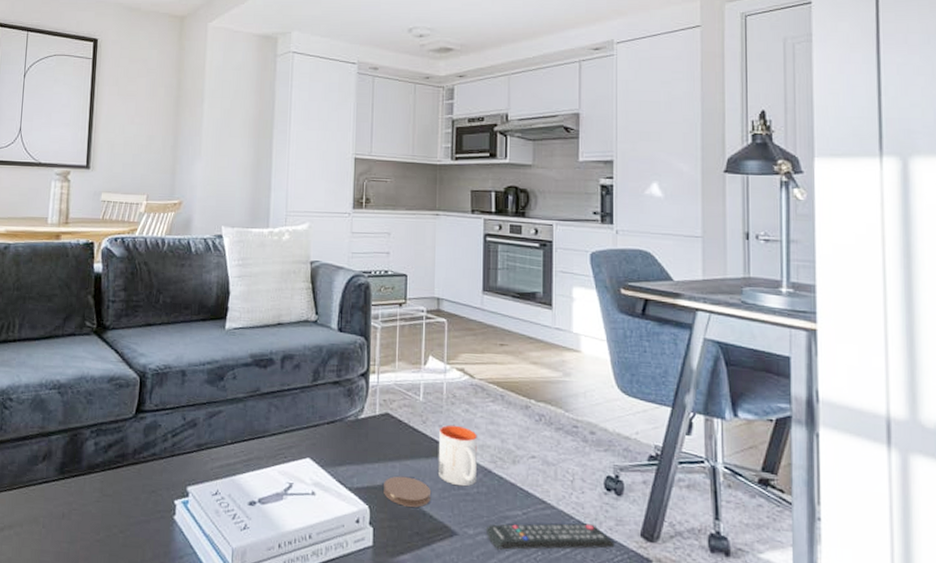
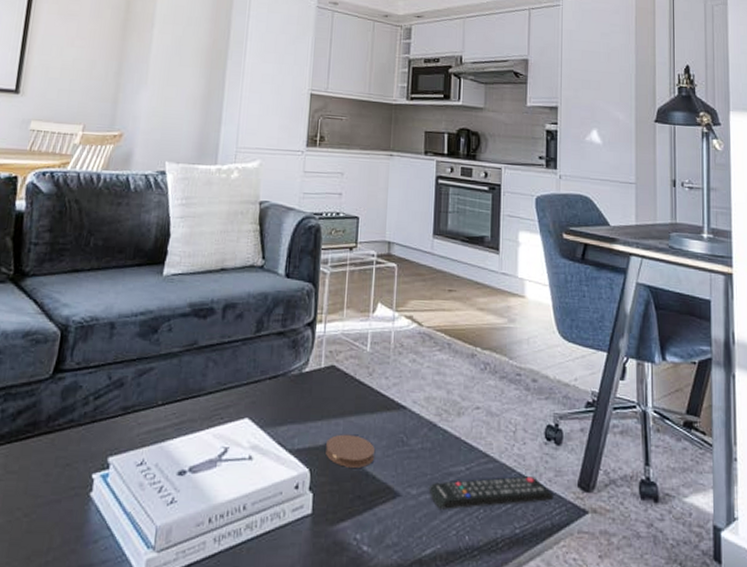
mug: present [437,425,477,487] -> none [382,376,423,443]

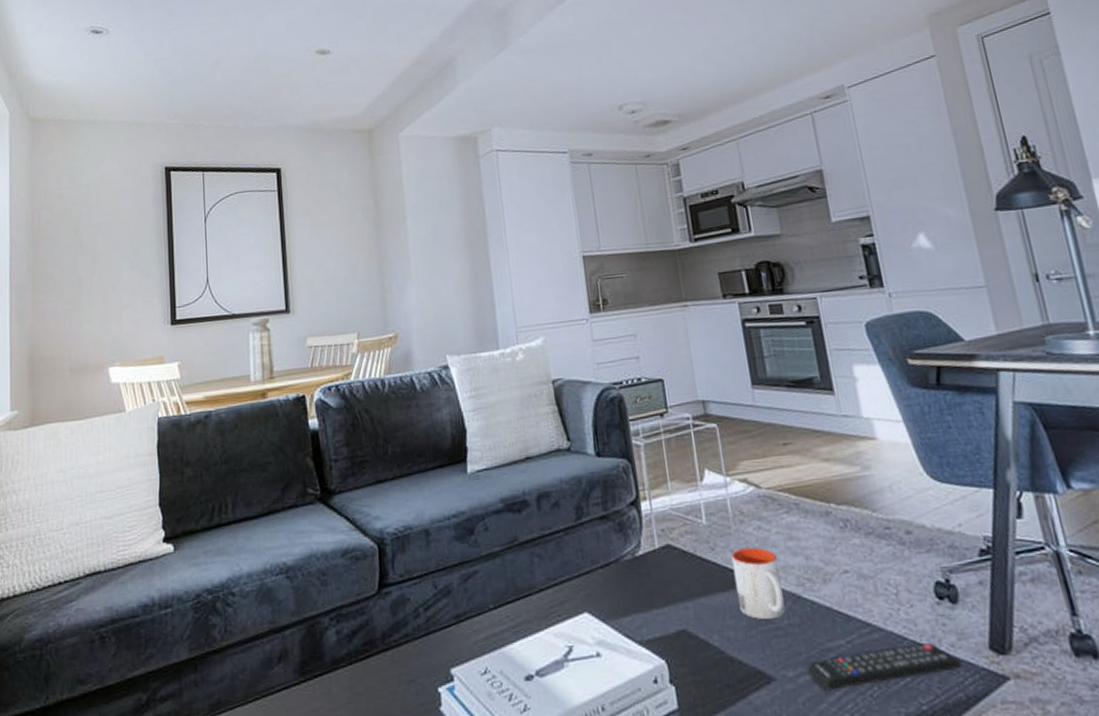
coaster: present [326,434,376,468] -> none [678,617,736,654]
mug: none [382,376,423,443] -> present [732,547,786,620]

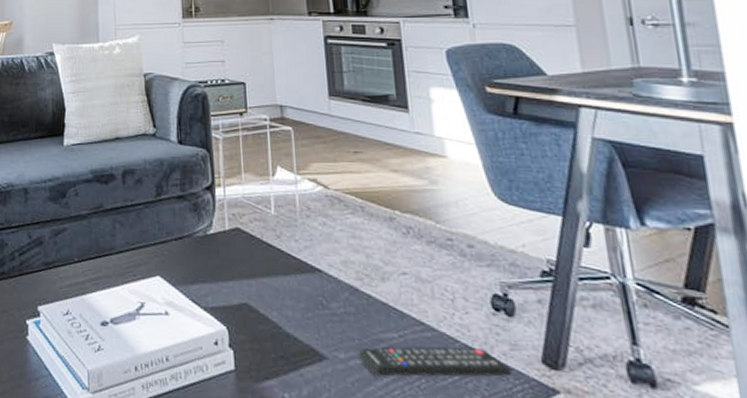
mug: present [732,547,786,620] -> none [296,239,343,306]

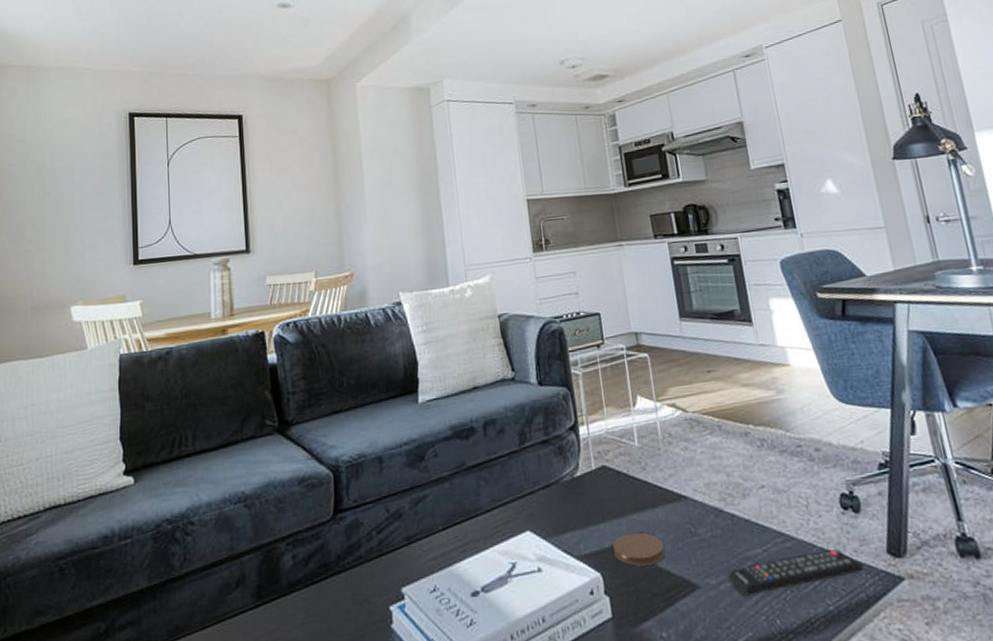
coaster: none [241,294,294,329] -> present [612,532,665,566]

